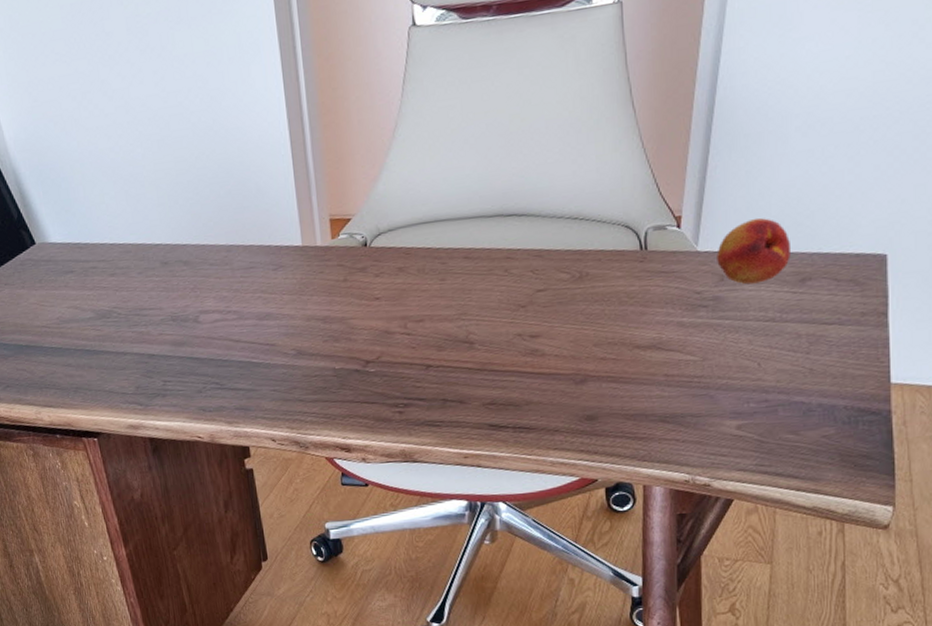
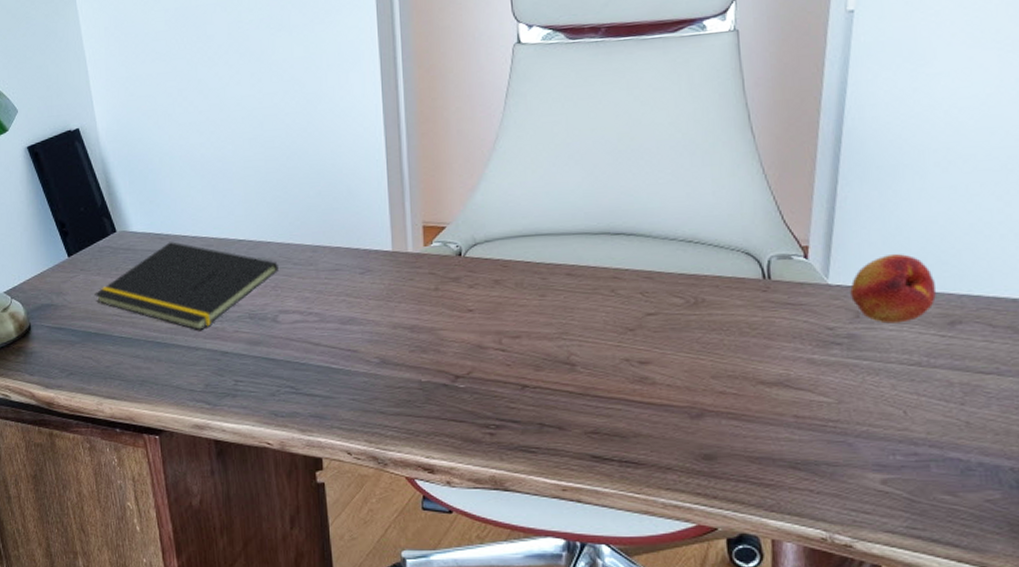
notepad: none [21,250,196,337] -> present [95,242,278,331]

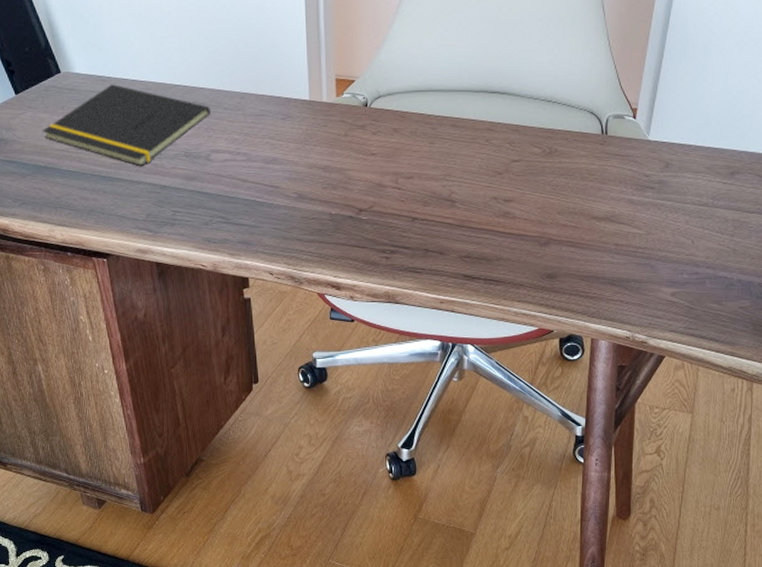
fruit: present [850,253,937,324] -> none [664,116,725,173]

